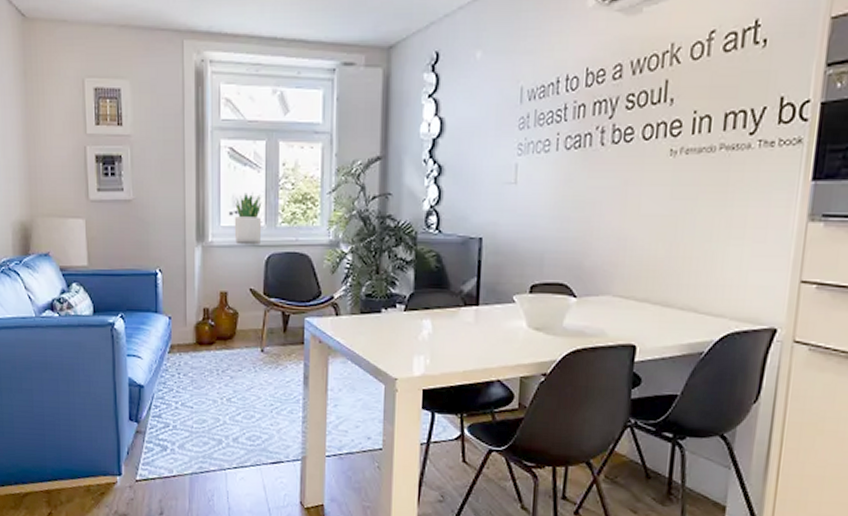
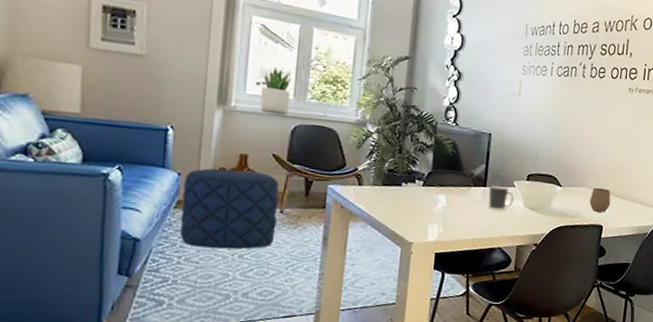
pouf: none [174,309,259,393] -> present [179,168,279,249]
mug: none [482,303,514,334] -> present [488,185,514,211]
cup: none [616,294,647,327] -> present [589,187,611,213]

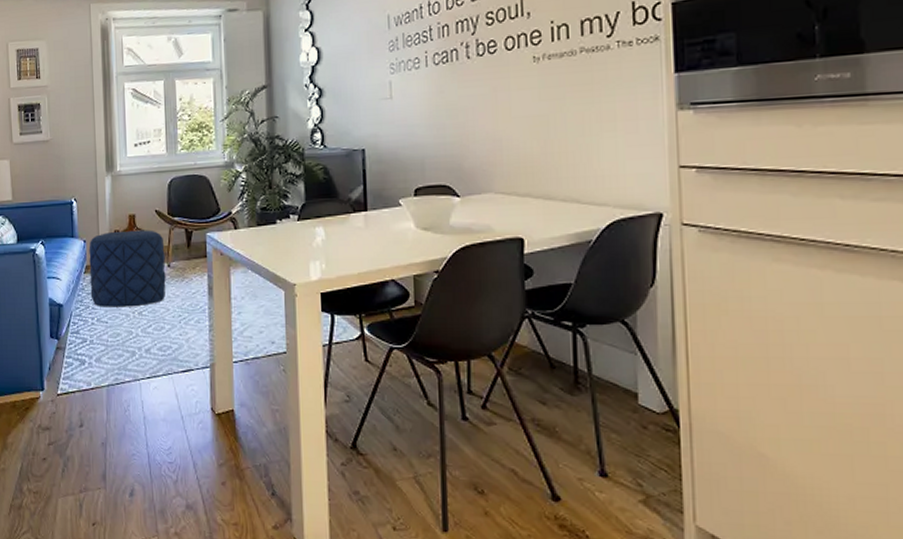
planter: present [260,67,291,116] -> none [139,126,164,172]
mug: present [488,185,514,211] -> none [370,207,402,237]
cup: present [589,187,611,213] -> none [500,190,531,222]

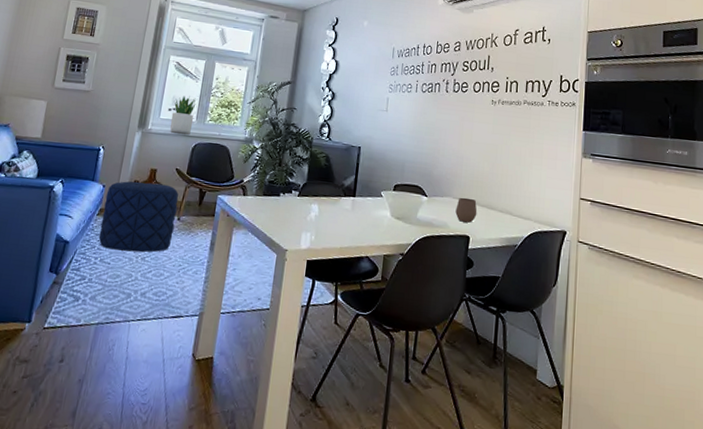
planter: none [139,126,164,172] -> present [170,95,196,136]
cup: none [500,190,531,222] -> present [455,197,477,223]

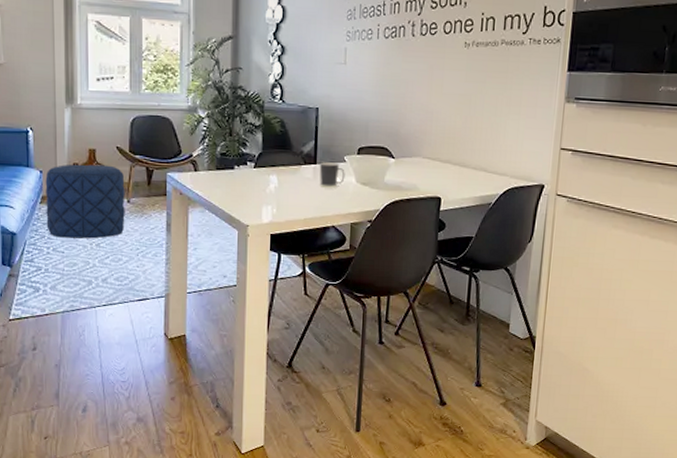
planter: present [170,95,196,136] -> none [101,62,127,109]
mug: none [357,195,381,220] -> present [319,162,345,188]
cup: present [455,197,477,223] -> none [425,156,449,183]

